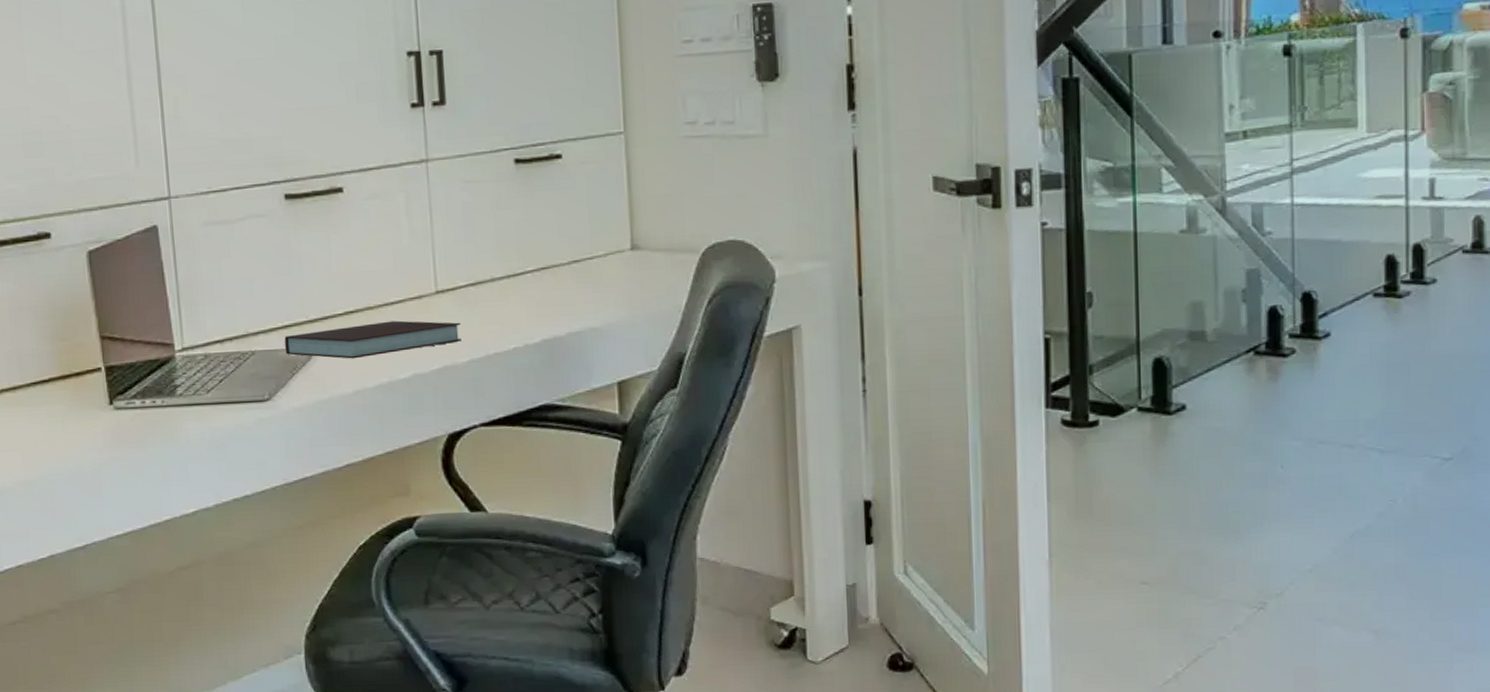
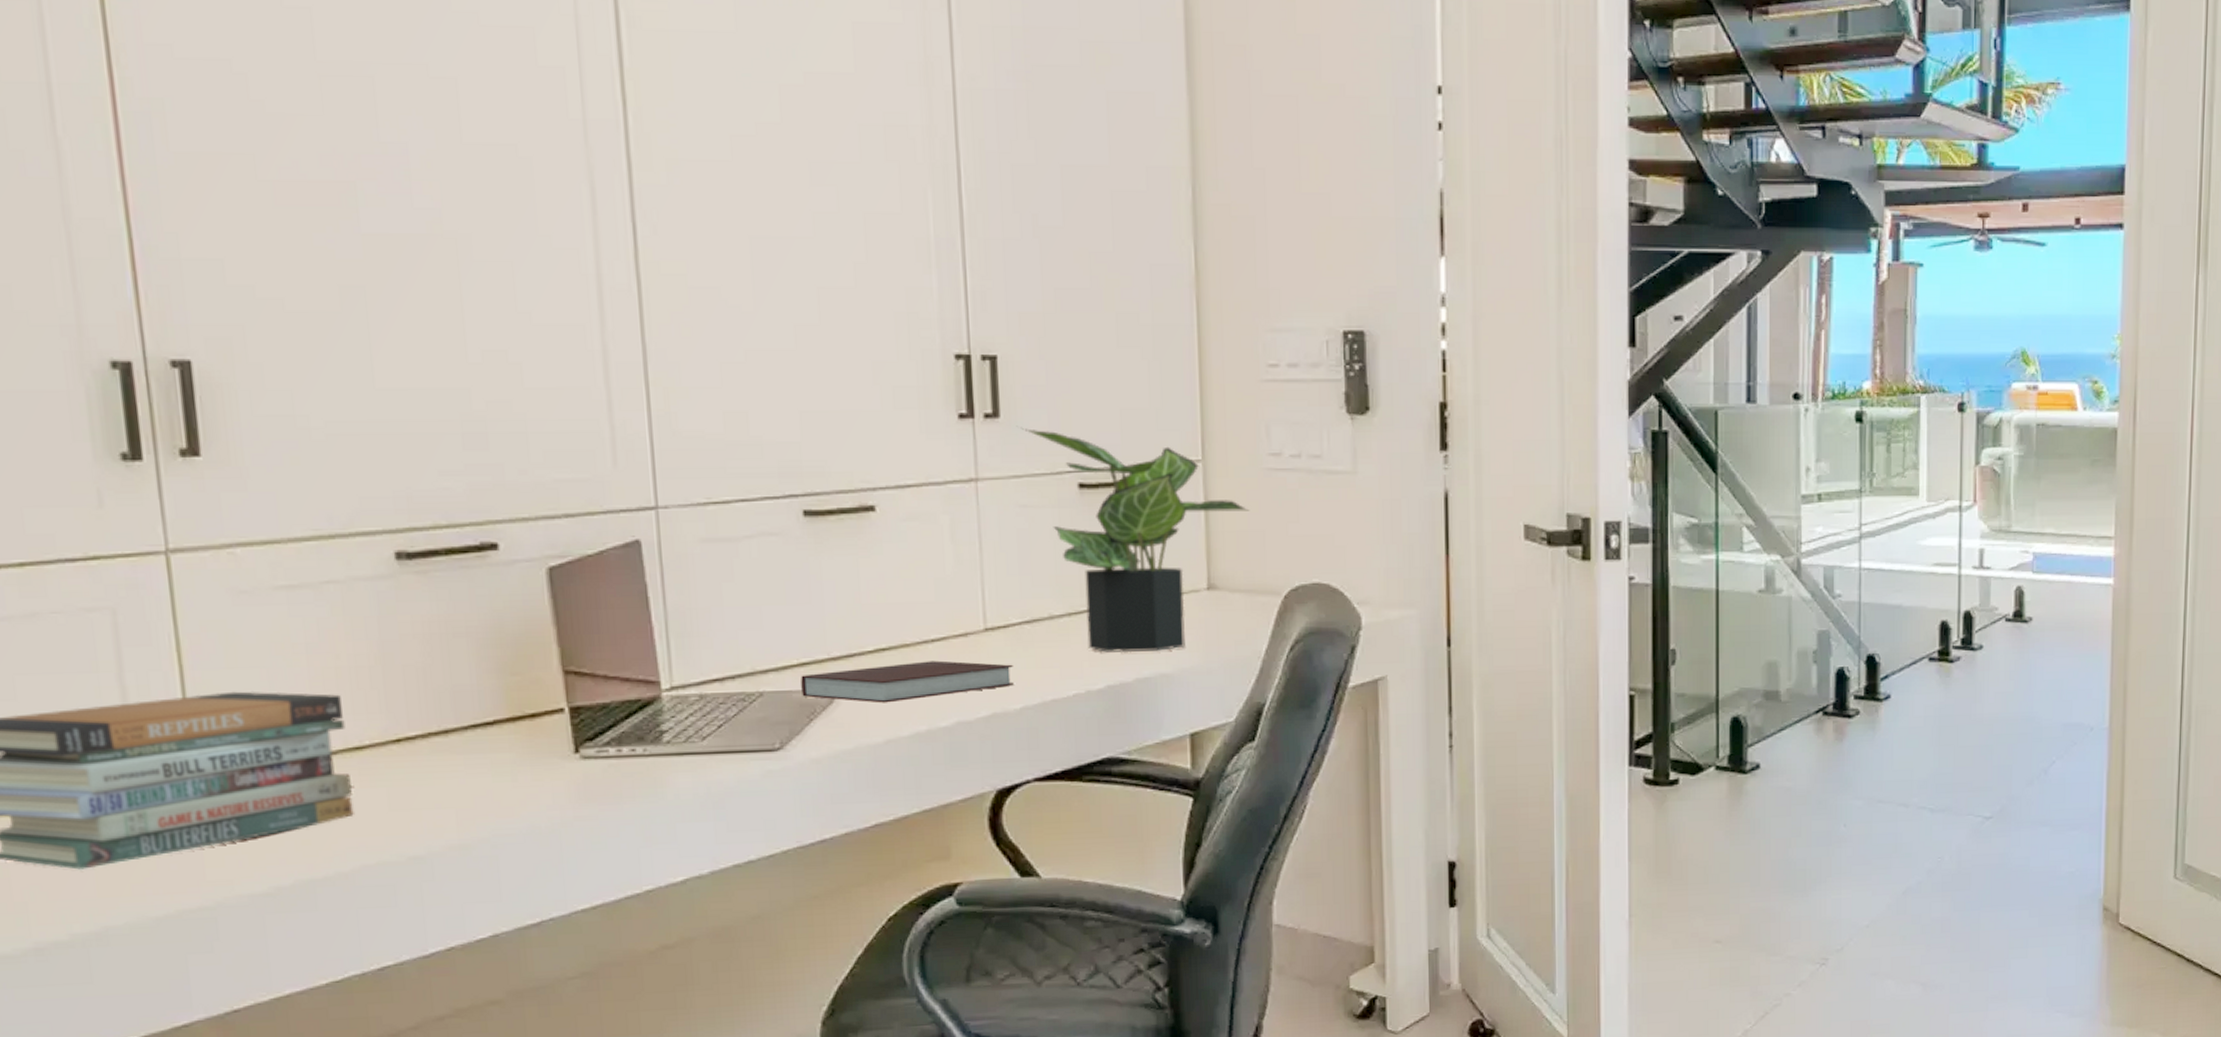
potted plant: none [460,111,669,310] -> present [1016,425,1250,653]

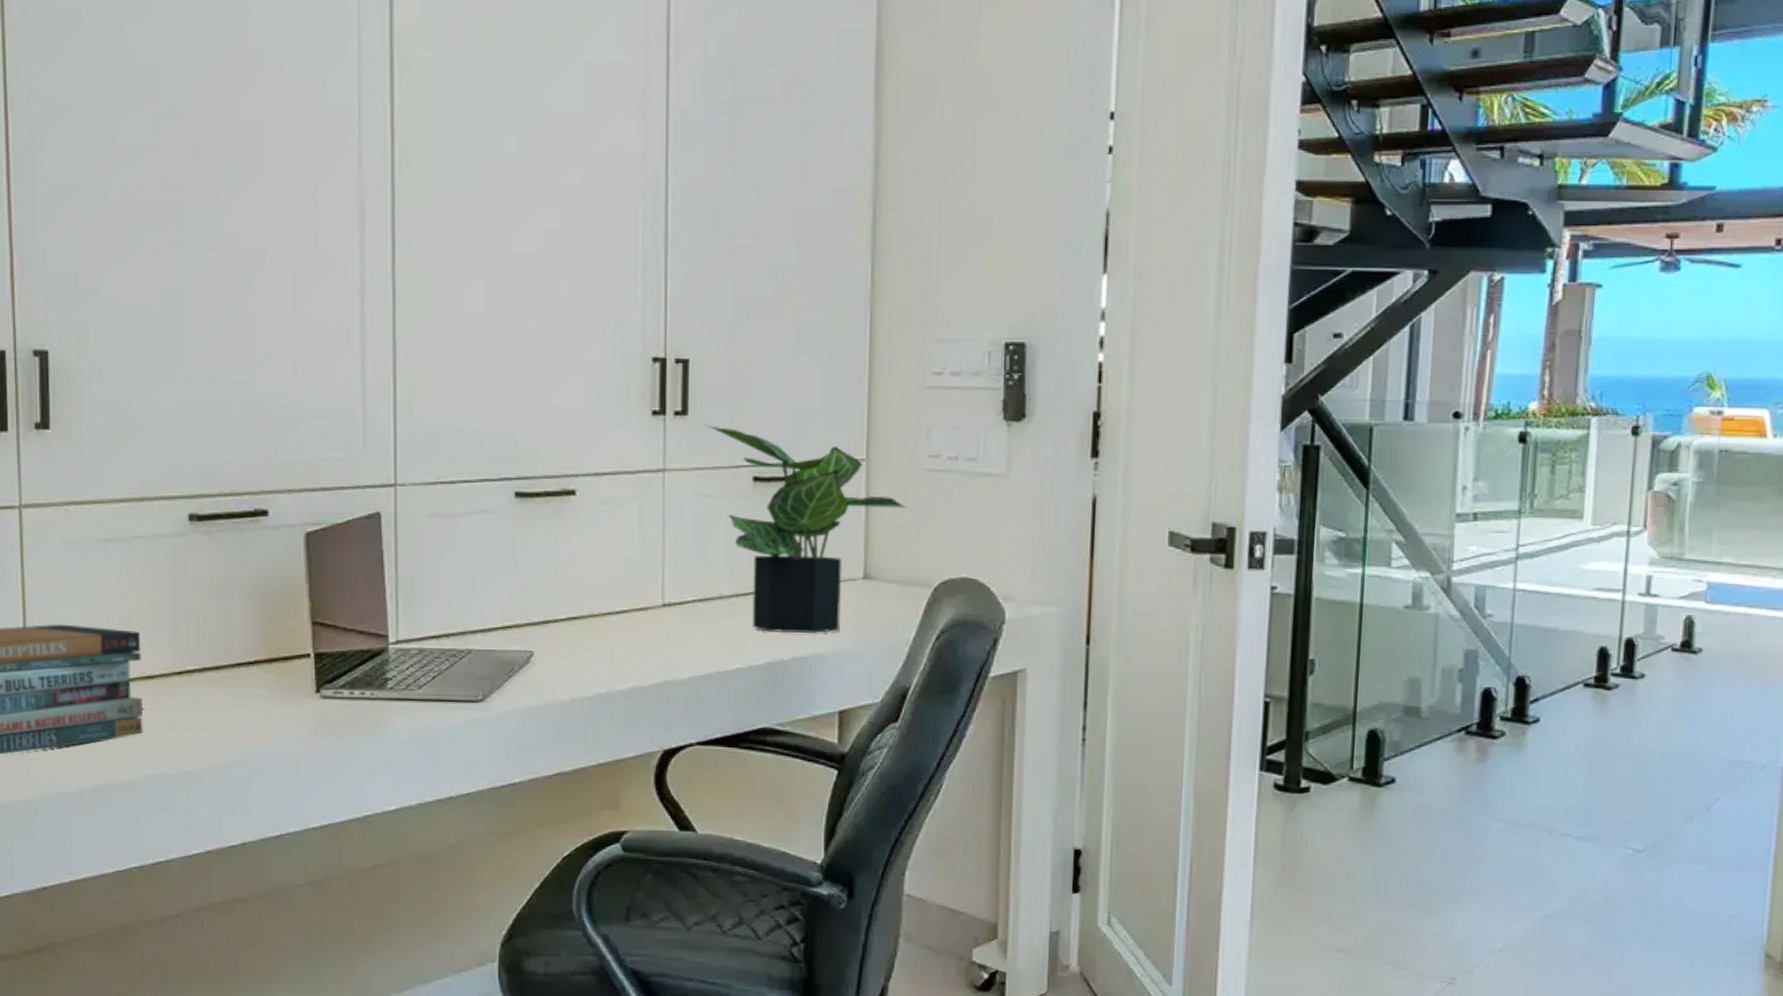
notebook: present [801,660,1014,703] -> none [503,630,685,666]

